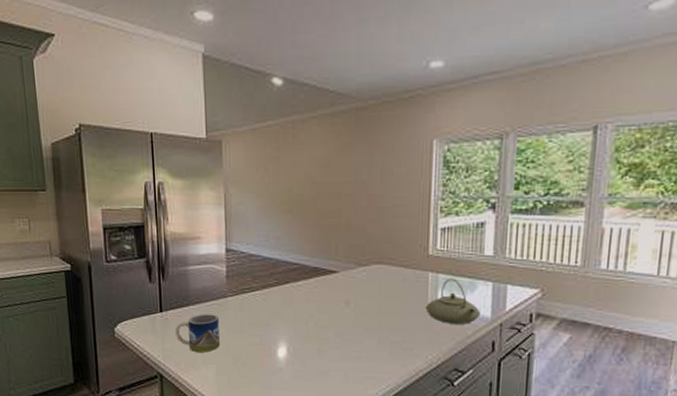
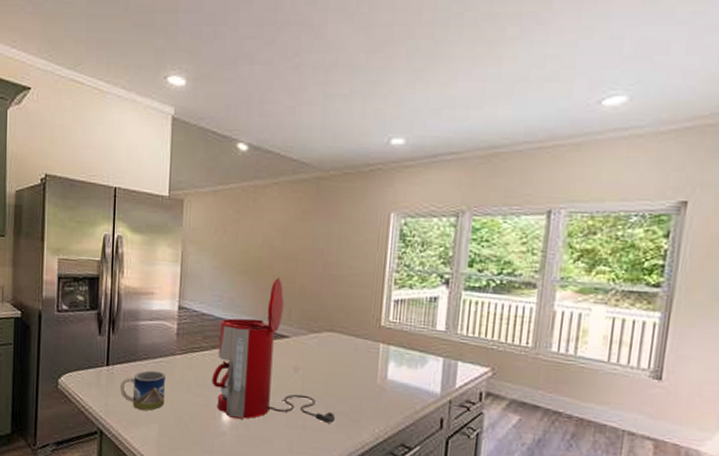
coffee maker: none [265,214,389,356] -> present [212,278,336,423]
teapot: present [425,278,481,325] -> none [374,350,431,399]

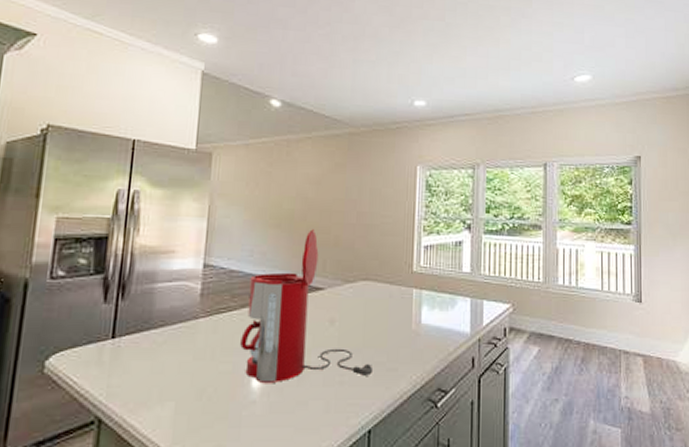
mug: present [120,370,165,411] -> none [128,339,186,386]

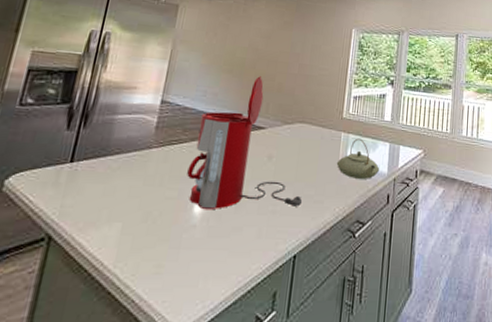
teapot: none [409,294,461,341] -> present [336,138,380,179]

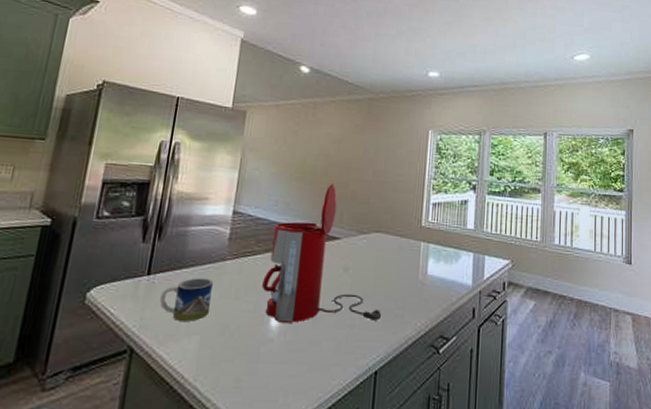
mug: none [82,165,138,208] -> present [160,278,213,321]
teapot: present [336,138,380,179] -> none [416,248,464,292]

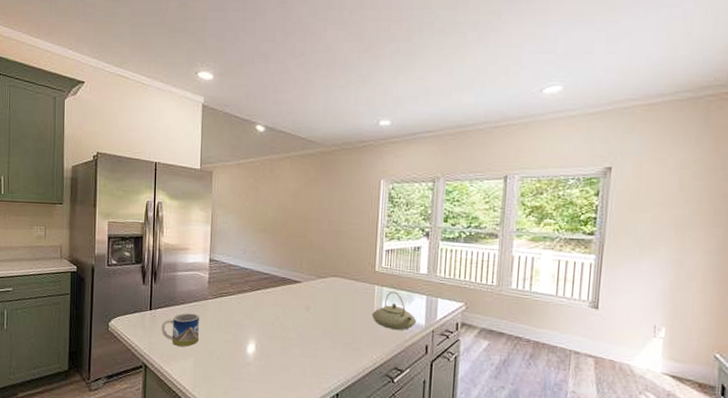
coffee maker: present [262,184,382,324] -> none [238,234,341,352]
teapot: none [416,248,464,292] -> present [371,291,417,330]

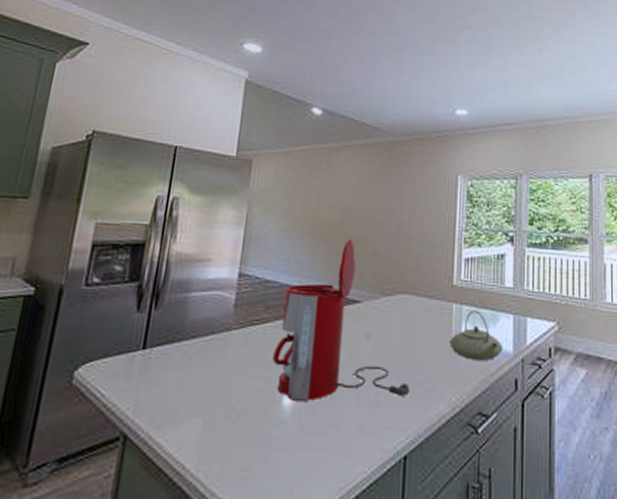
mug: present [161,313,199,347] -> none [157,351,217,402]
coffee maker: none [238,234,341,352] -> present [273,239,411,403]

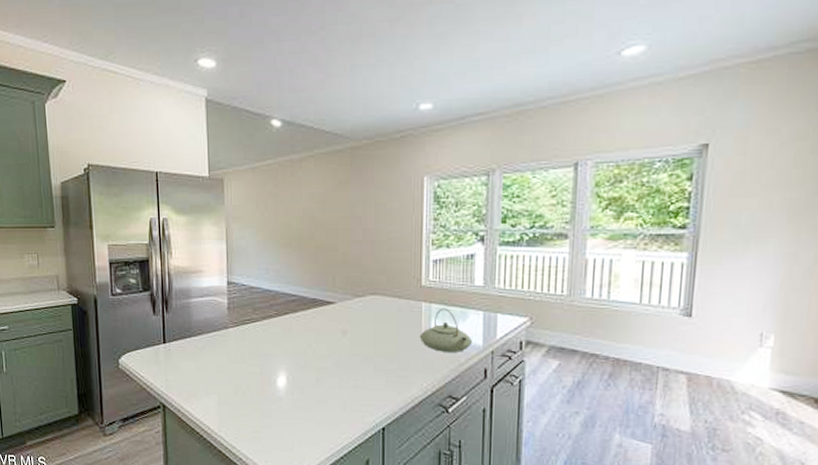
coffee maker: present [273,239,411,403] -> none [265,247,385,385]

